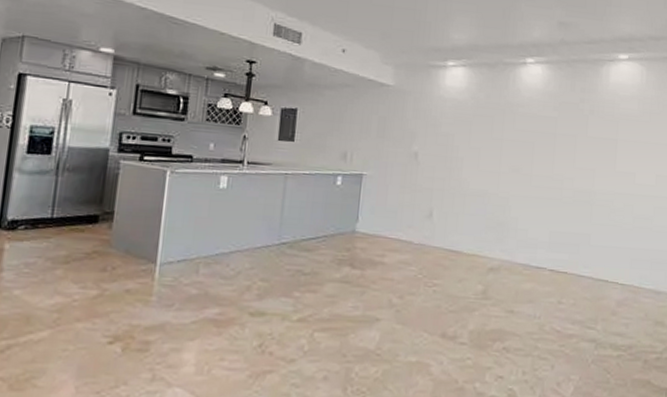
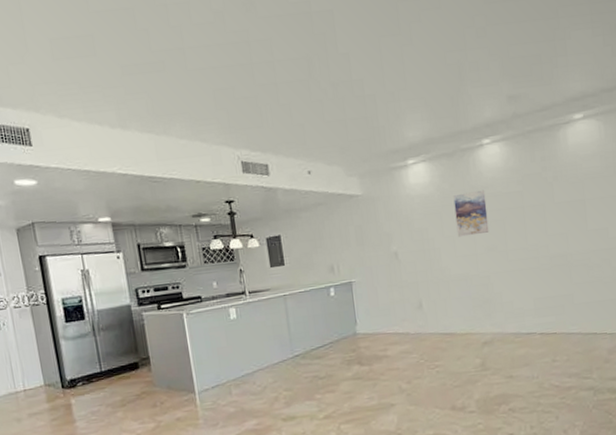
wall art: none [483,106,520,153] -> present [453,189,489,237]

